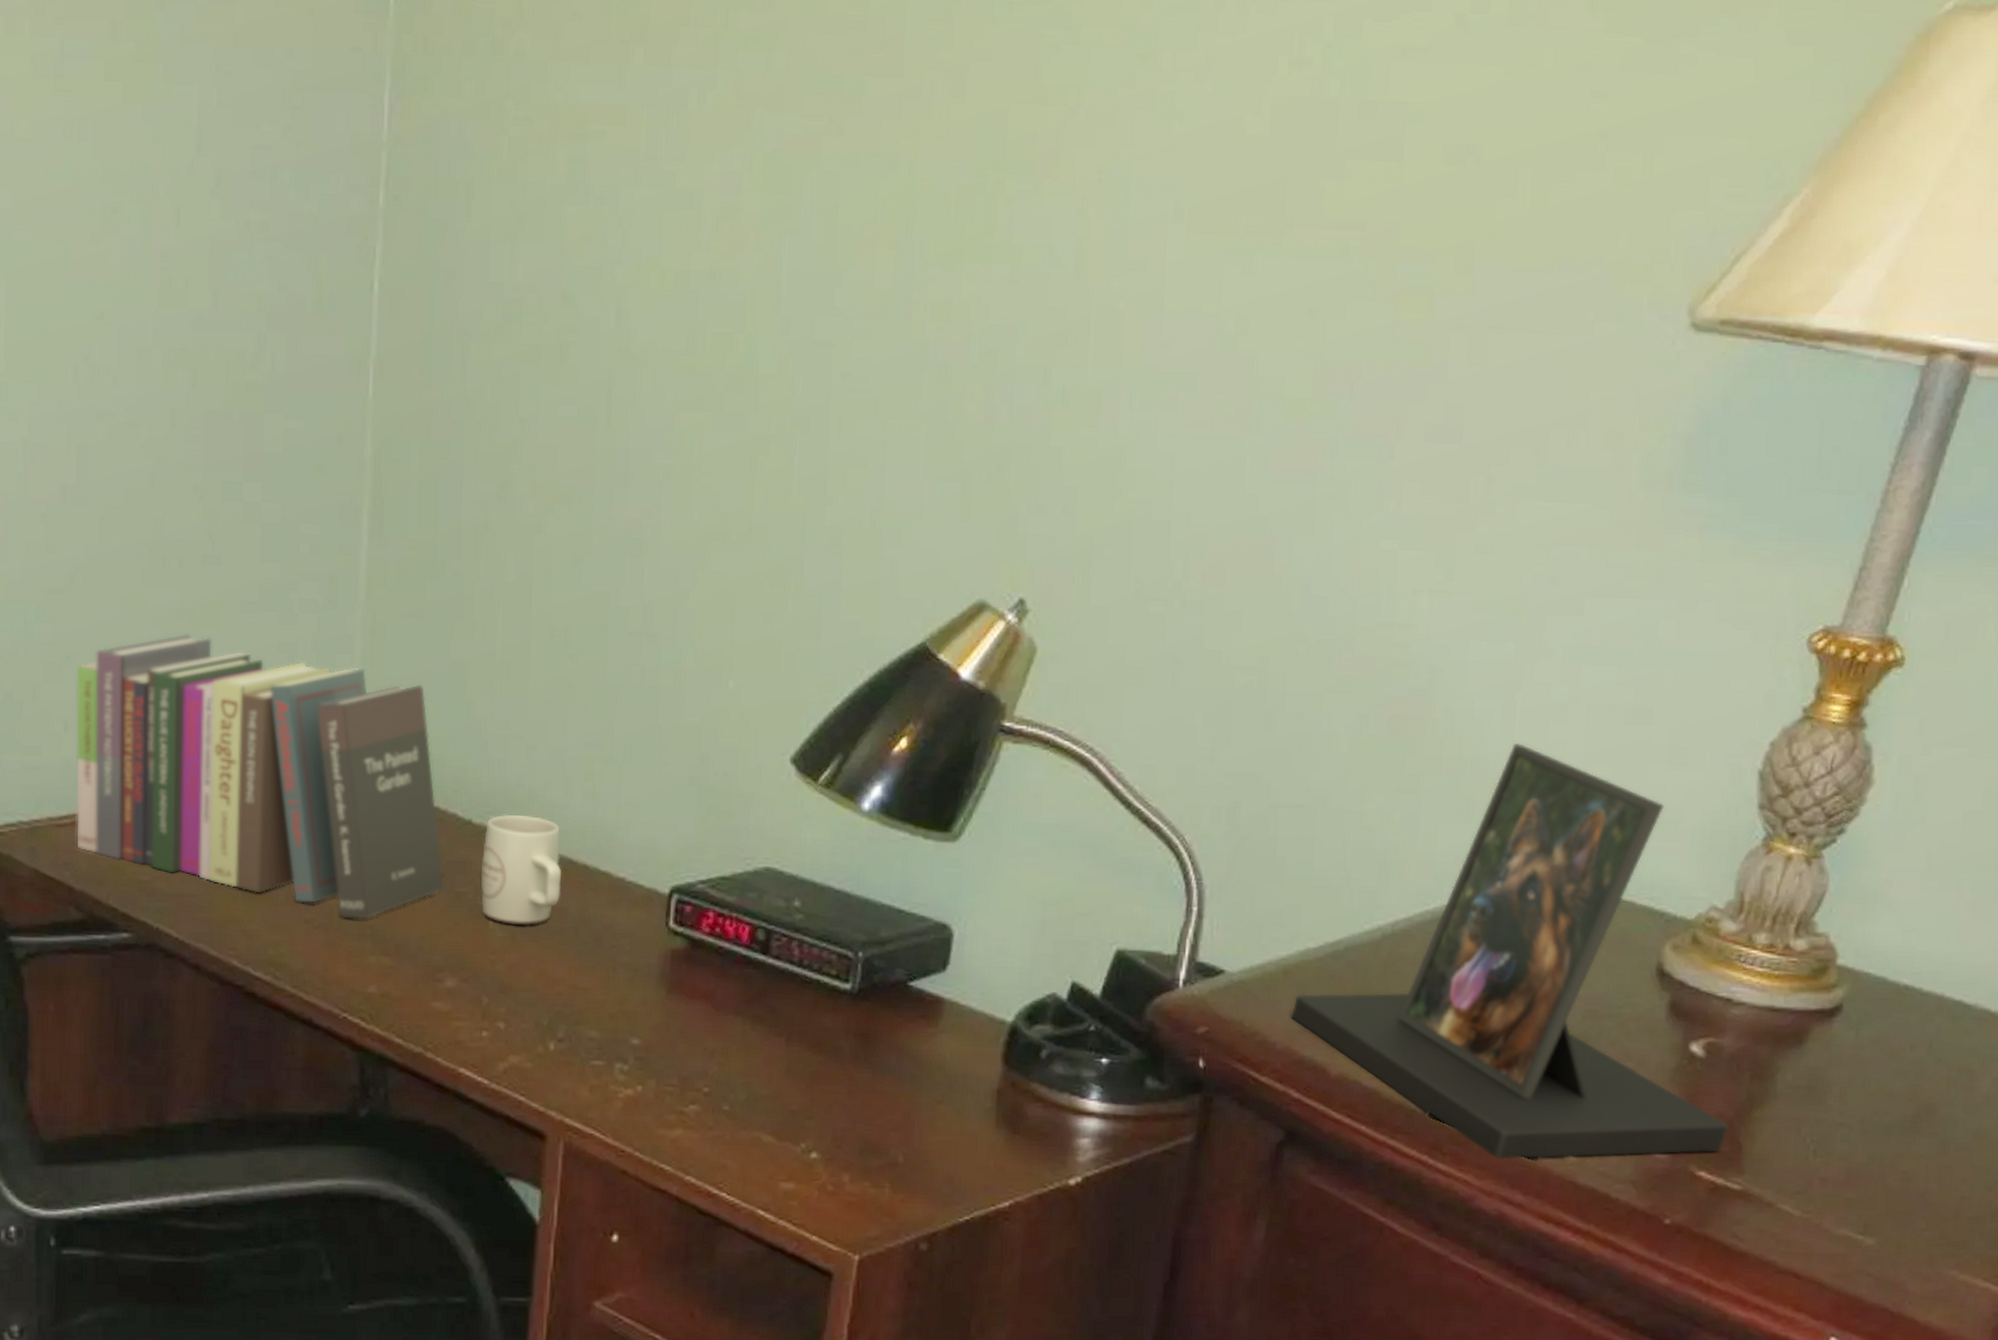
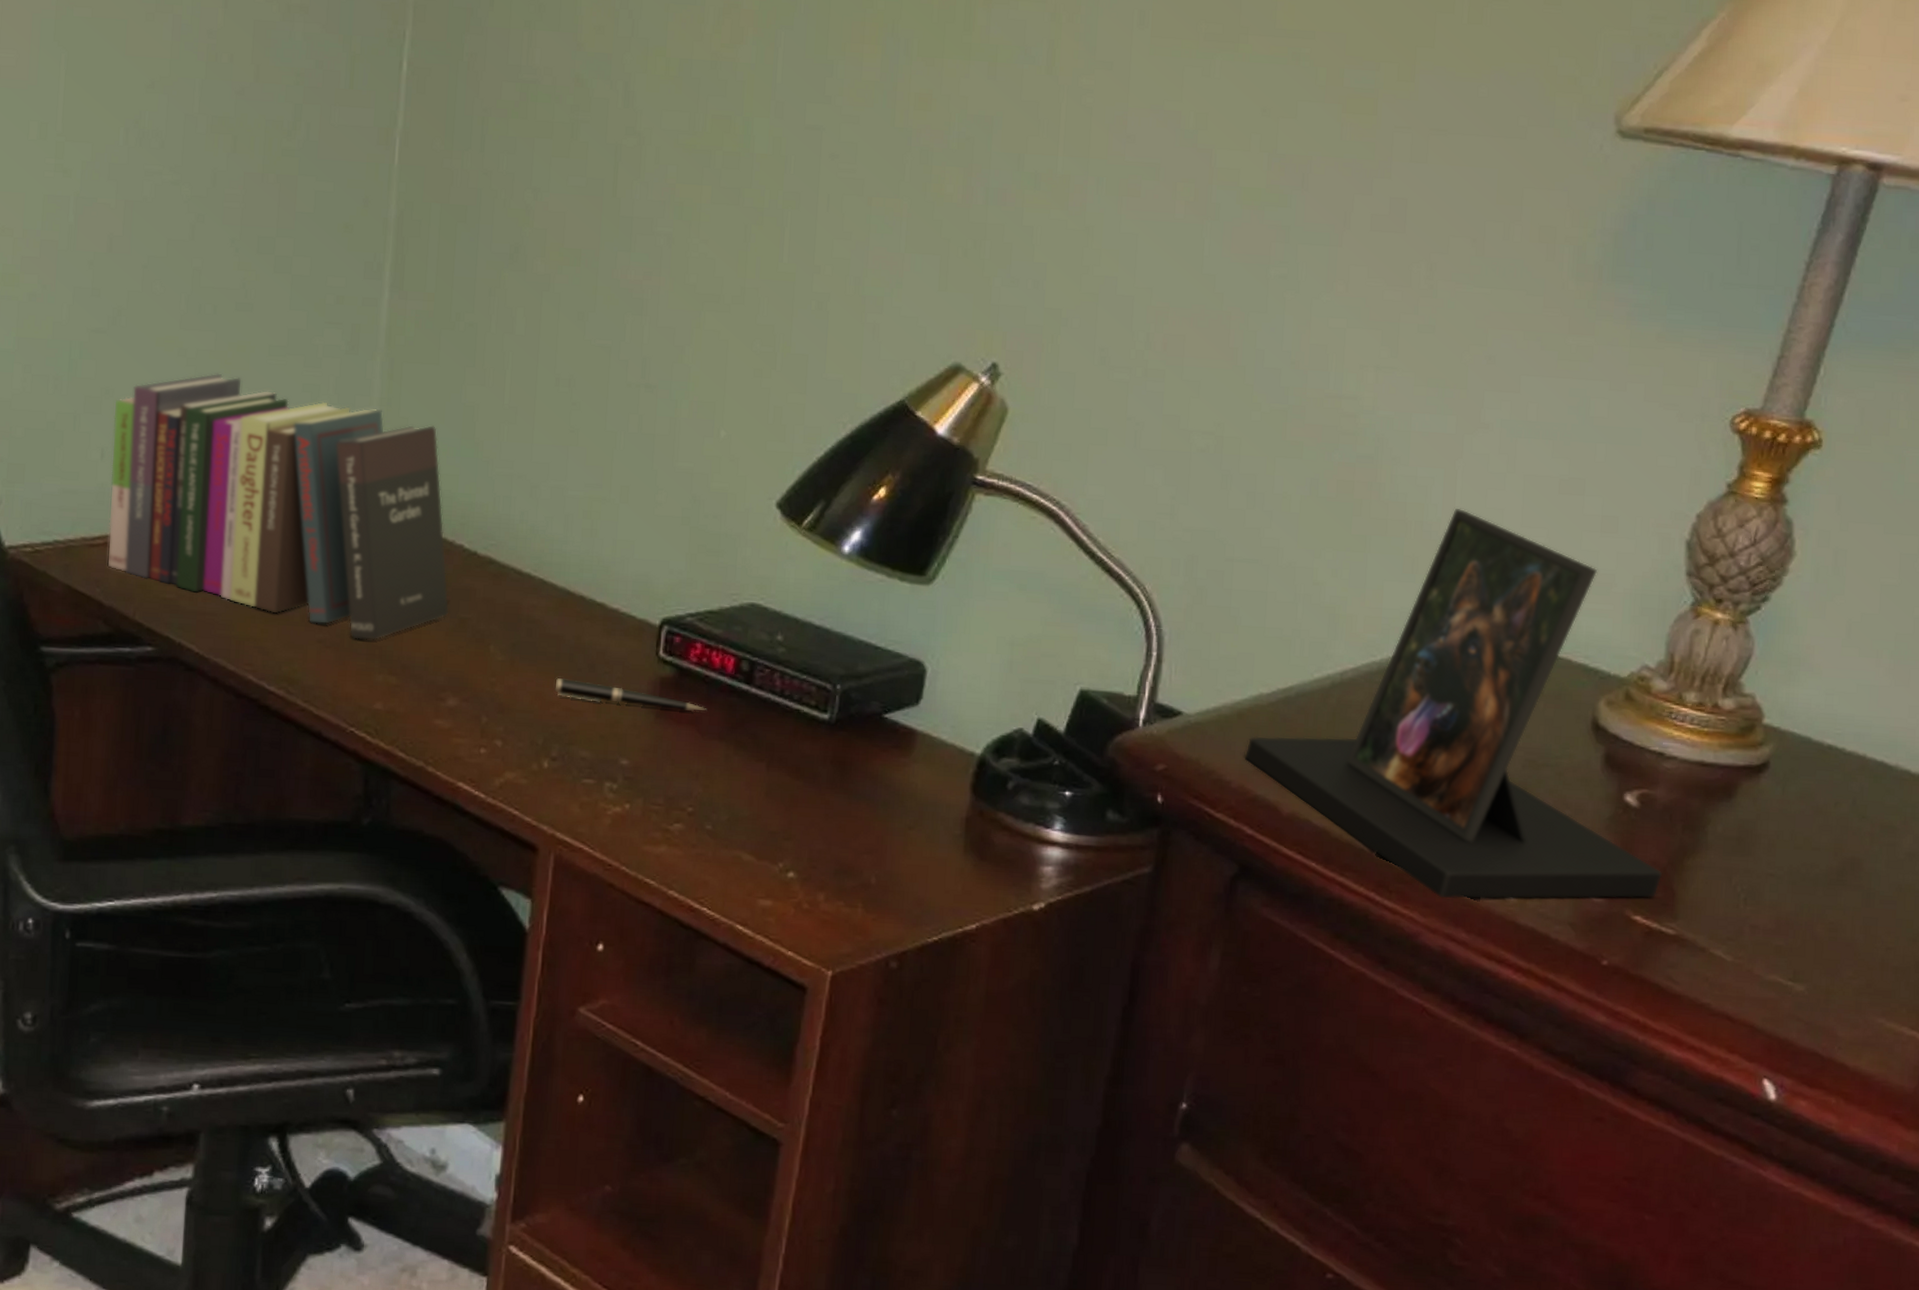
mug: present [480,814,561,926] -> none [483,547,560,652]
pen: none [559,953,722,986] -> present [554,678,707,712]

